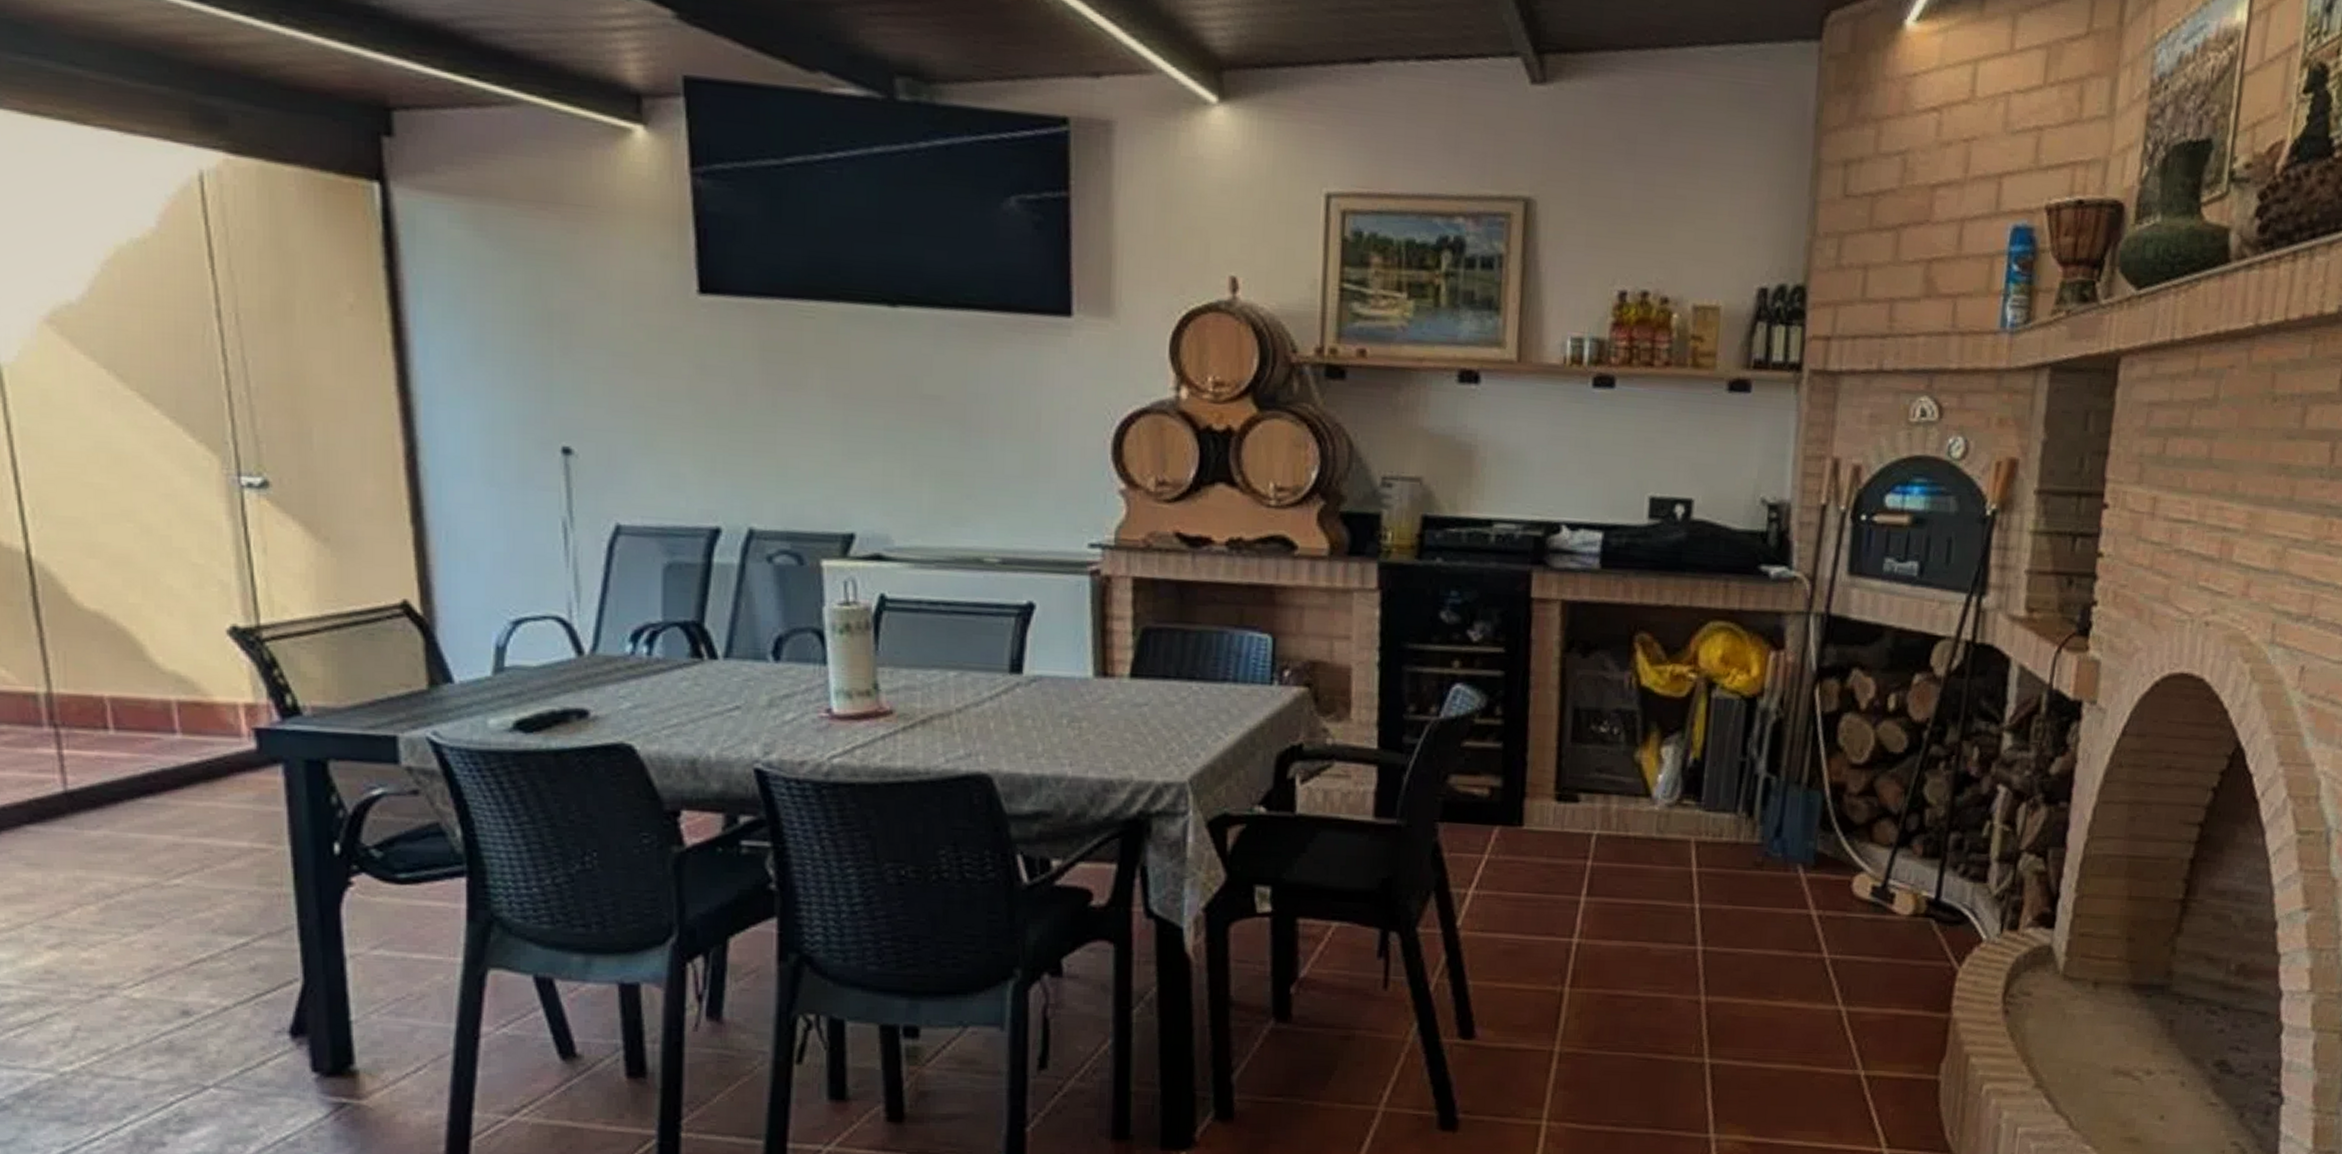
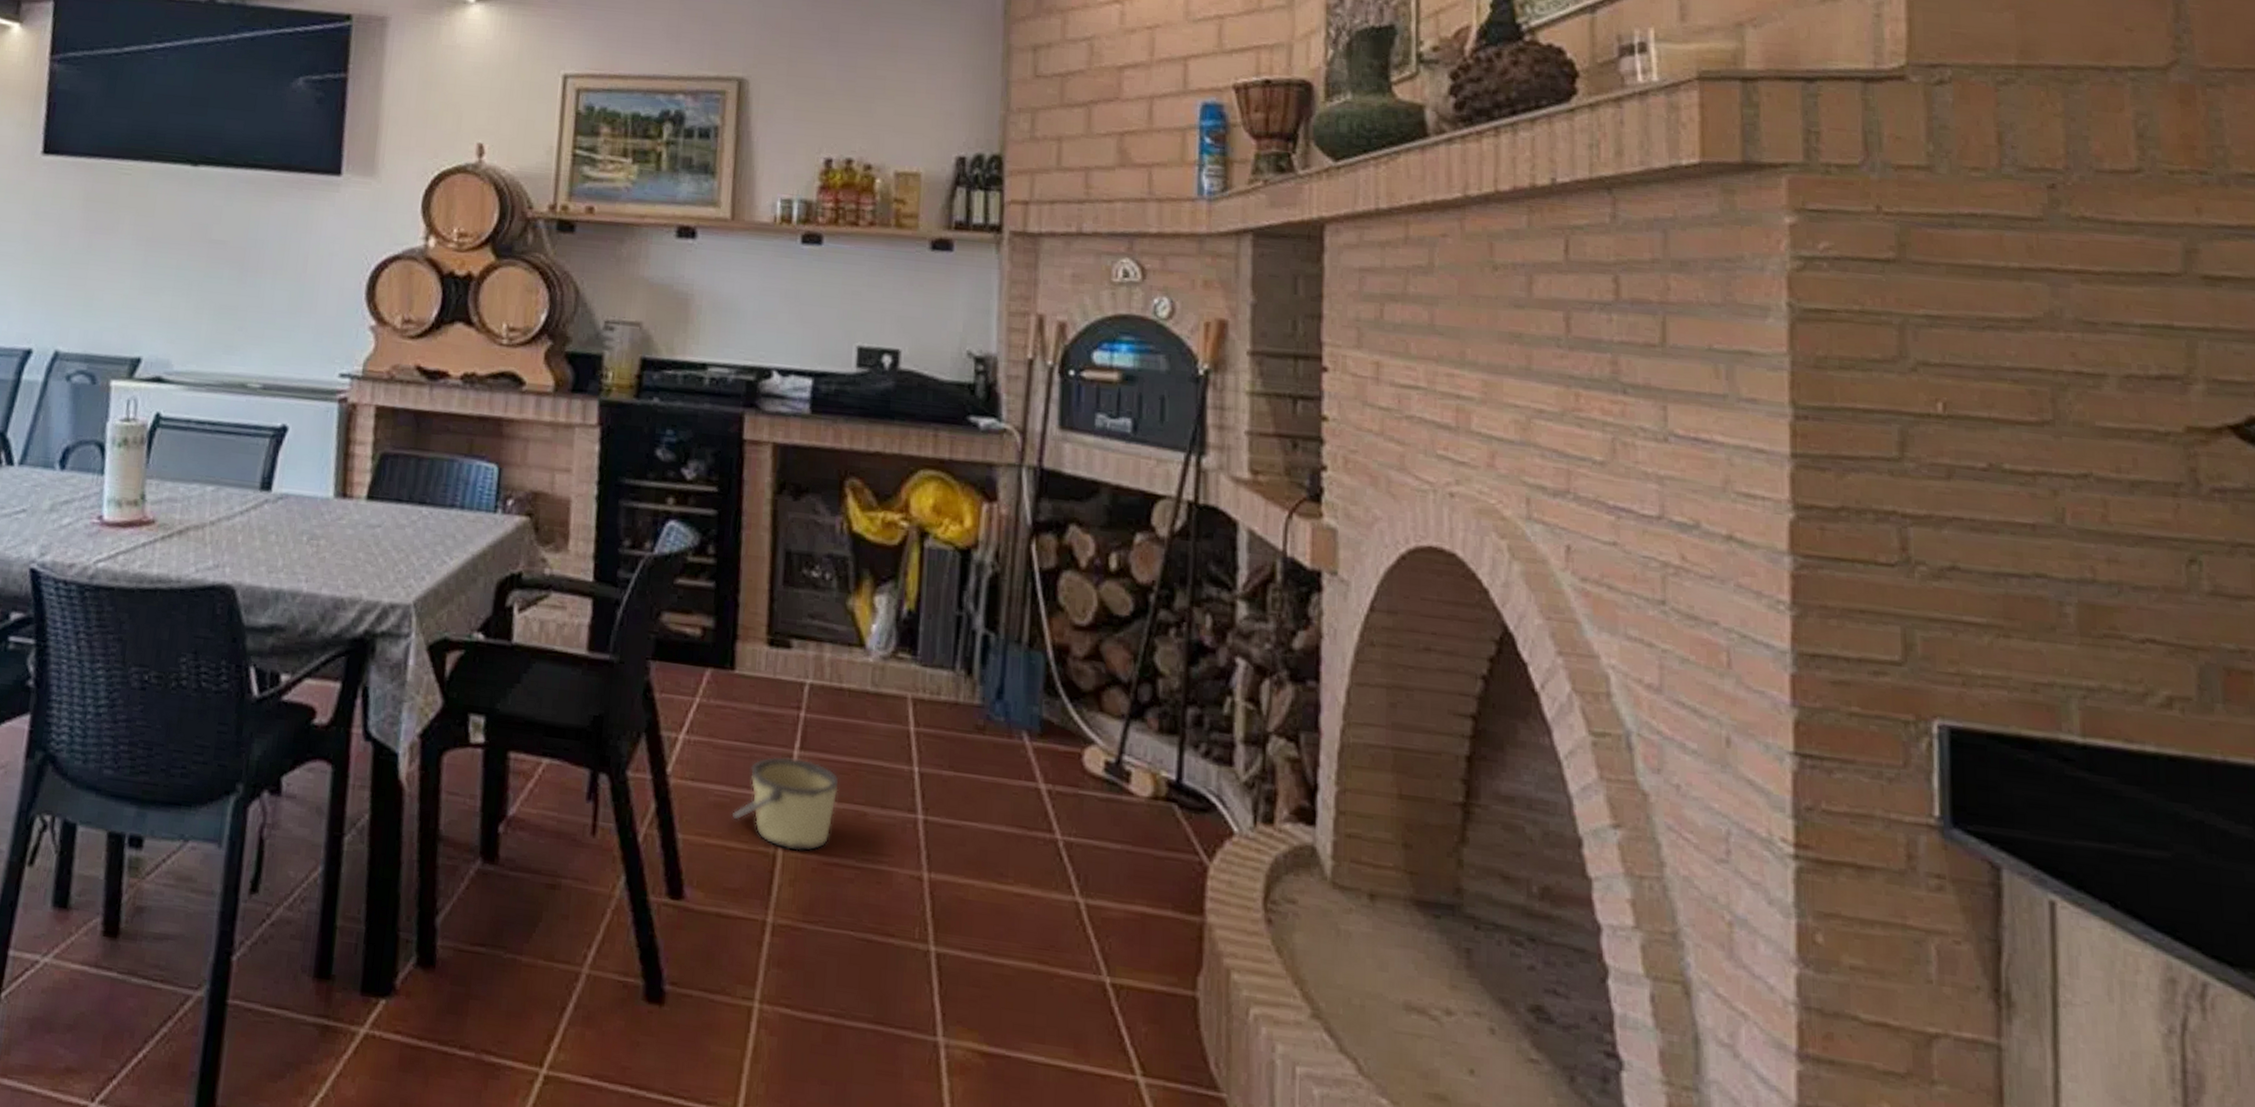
bucket: none [1521,904,1624,987] -> present [733,756,839,852]

